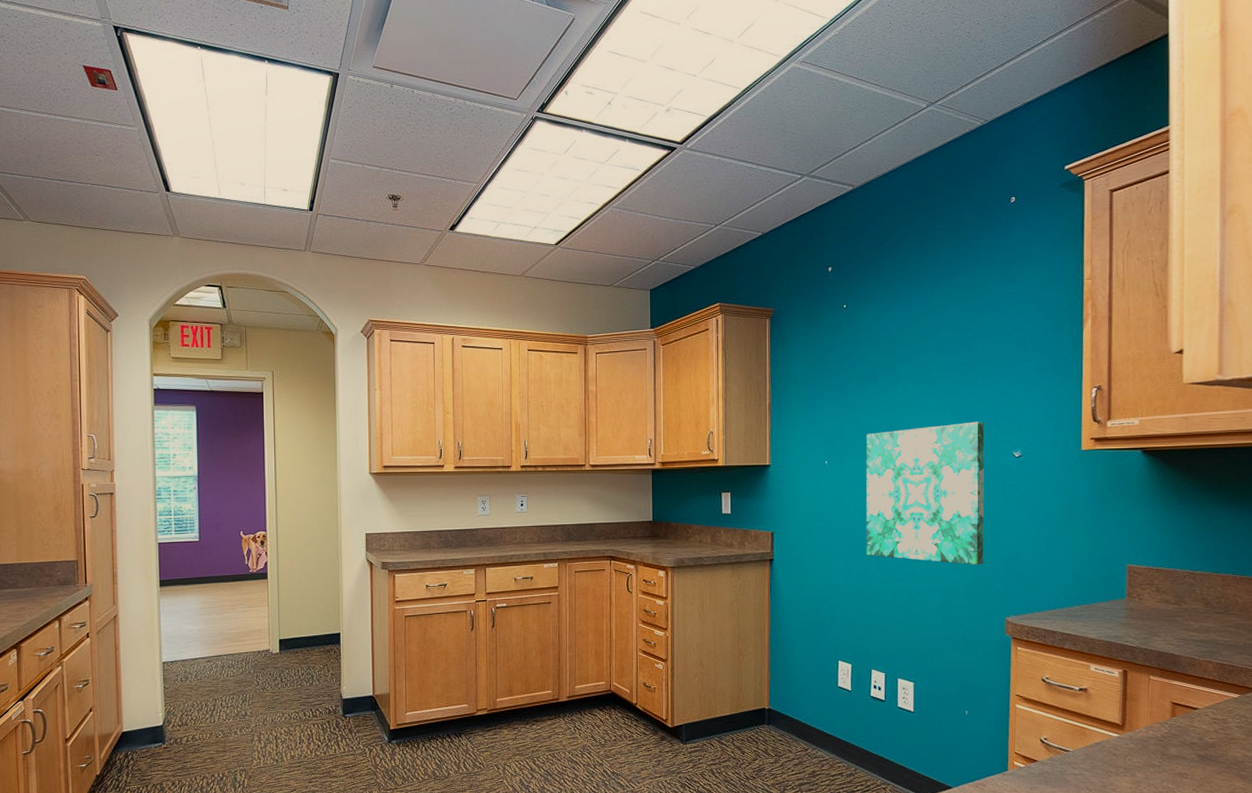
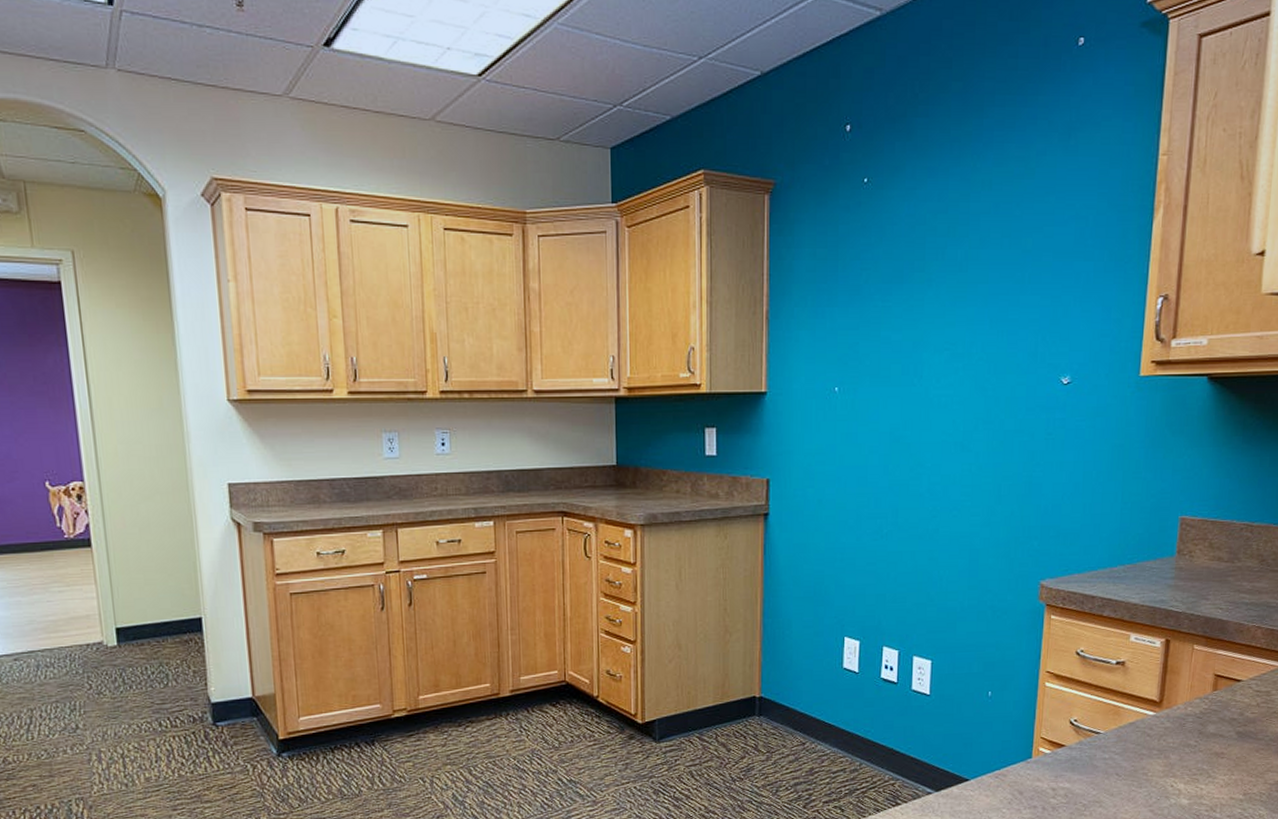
wall art: present [866,421,985,565] -> none [881,338,1029,518]

